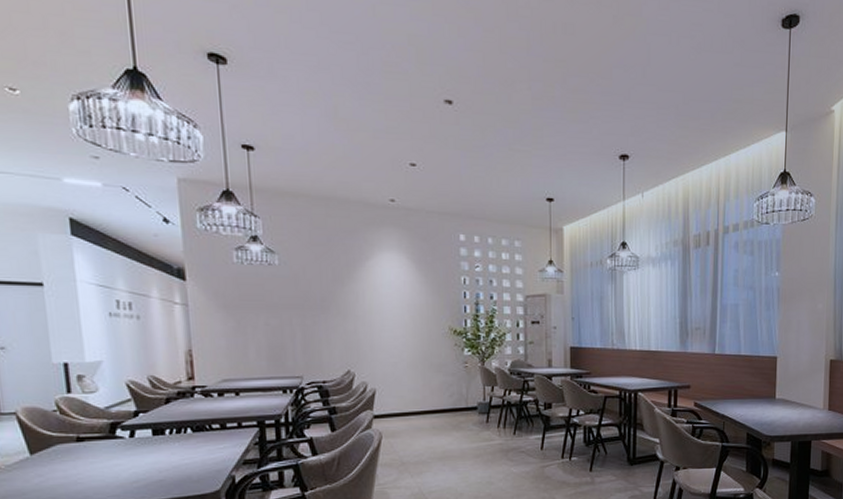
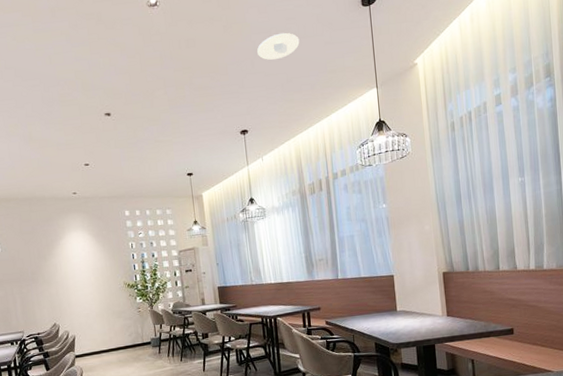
recessed light: none [652,40,704,73] -> present [257,32,300,60]

